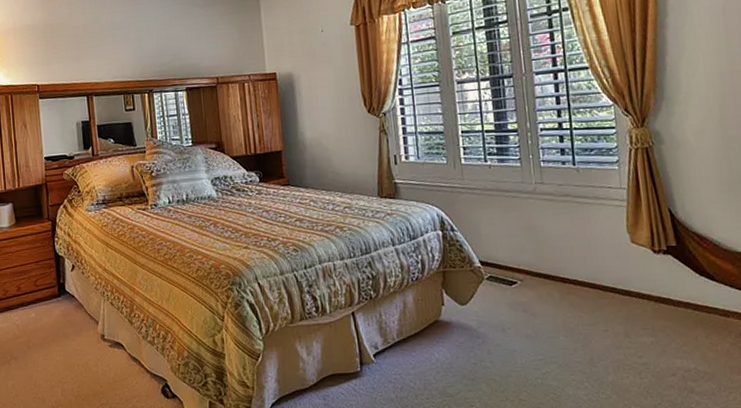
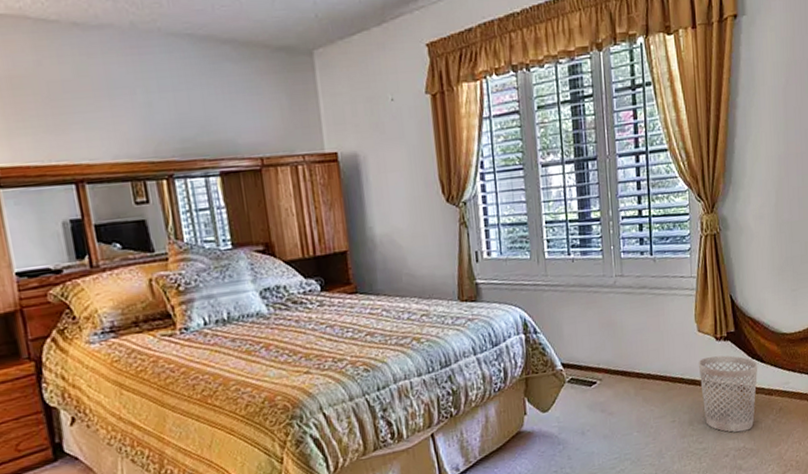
wastebasket: none [632,268,709,352] -> present [698,355,758,433]

